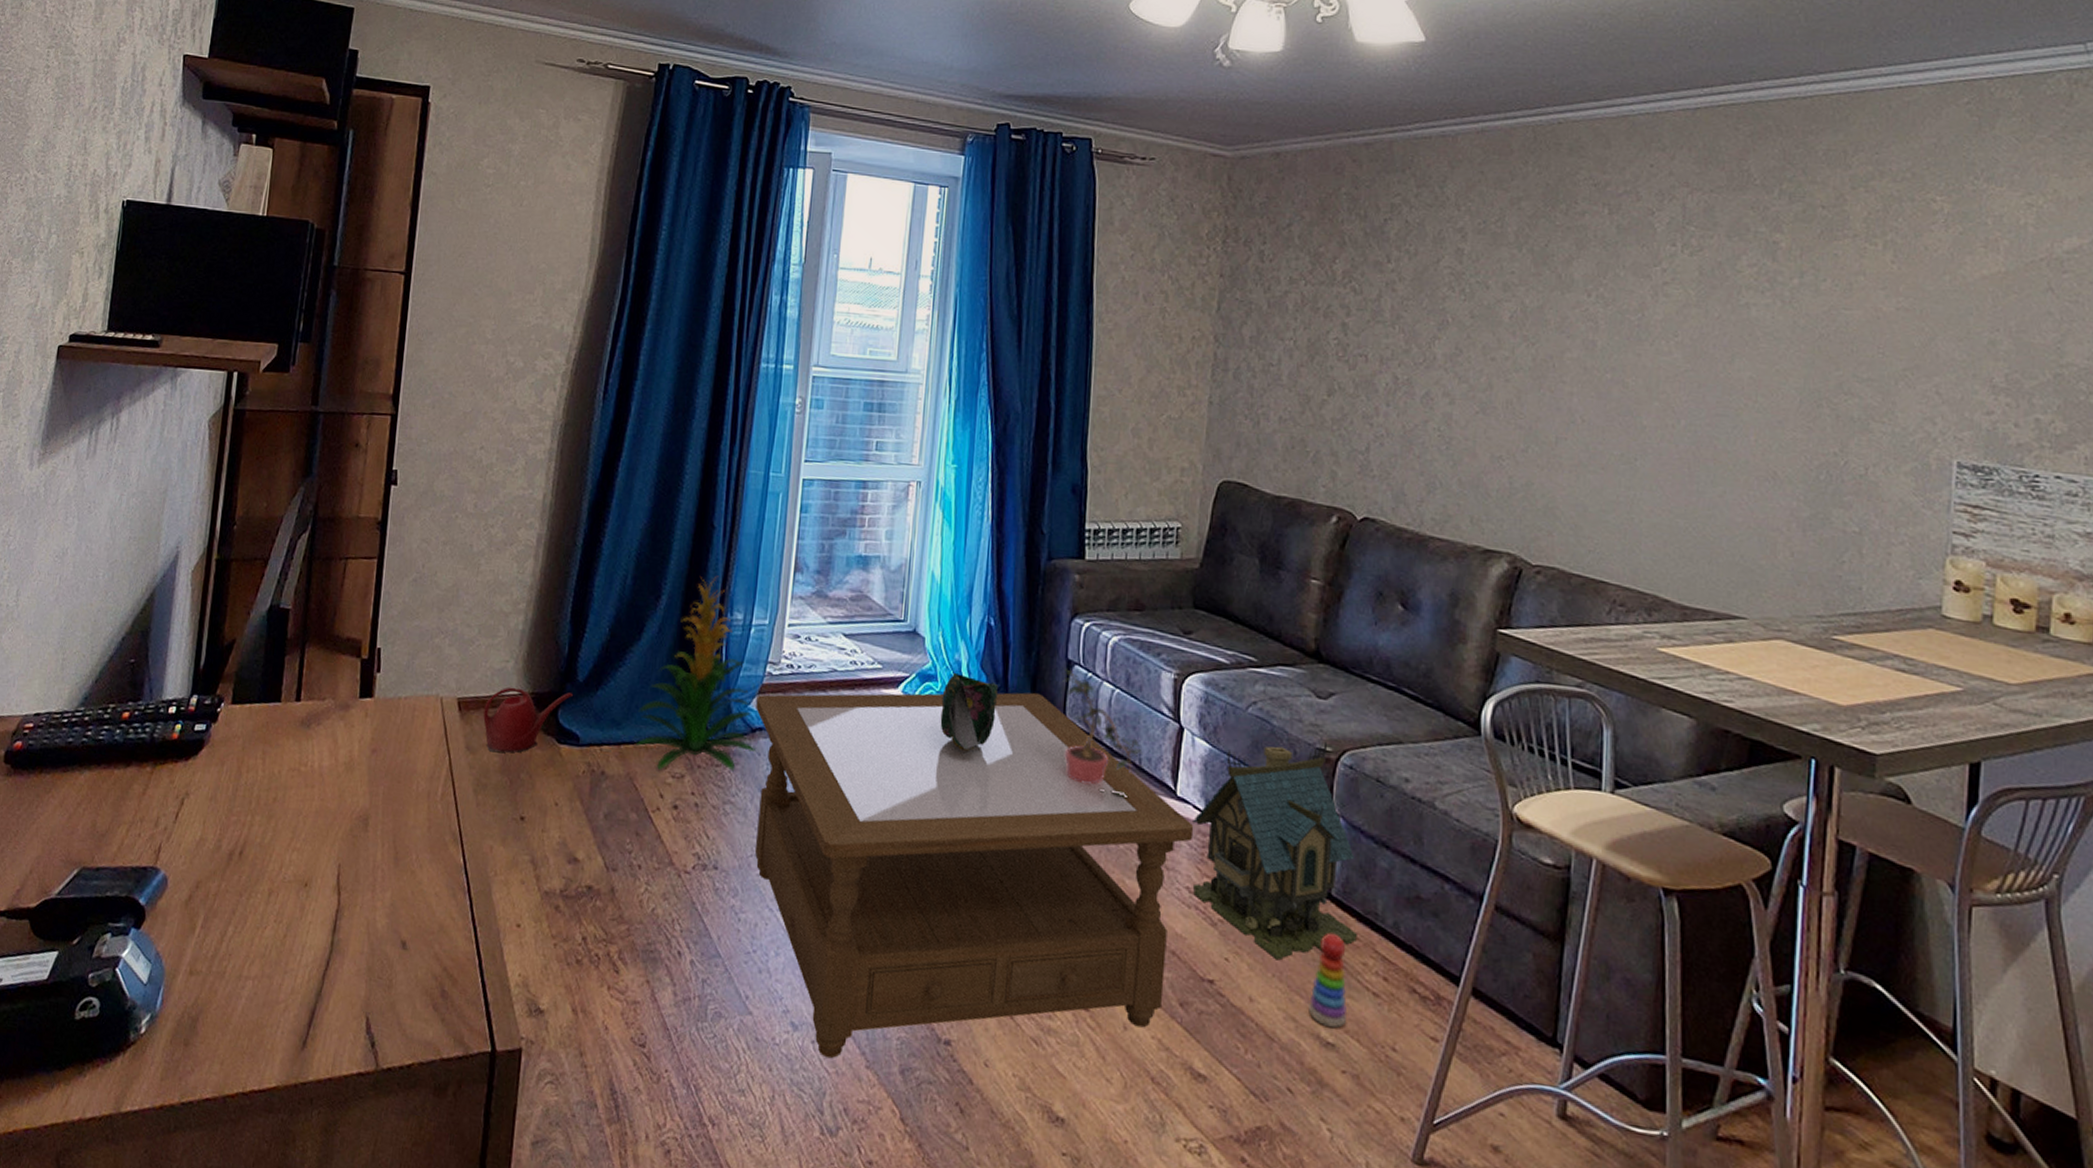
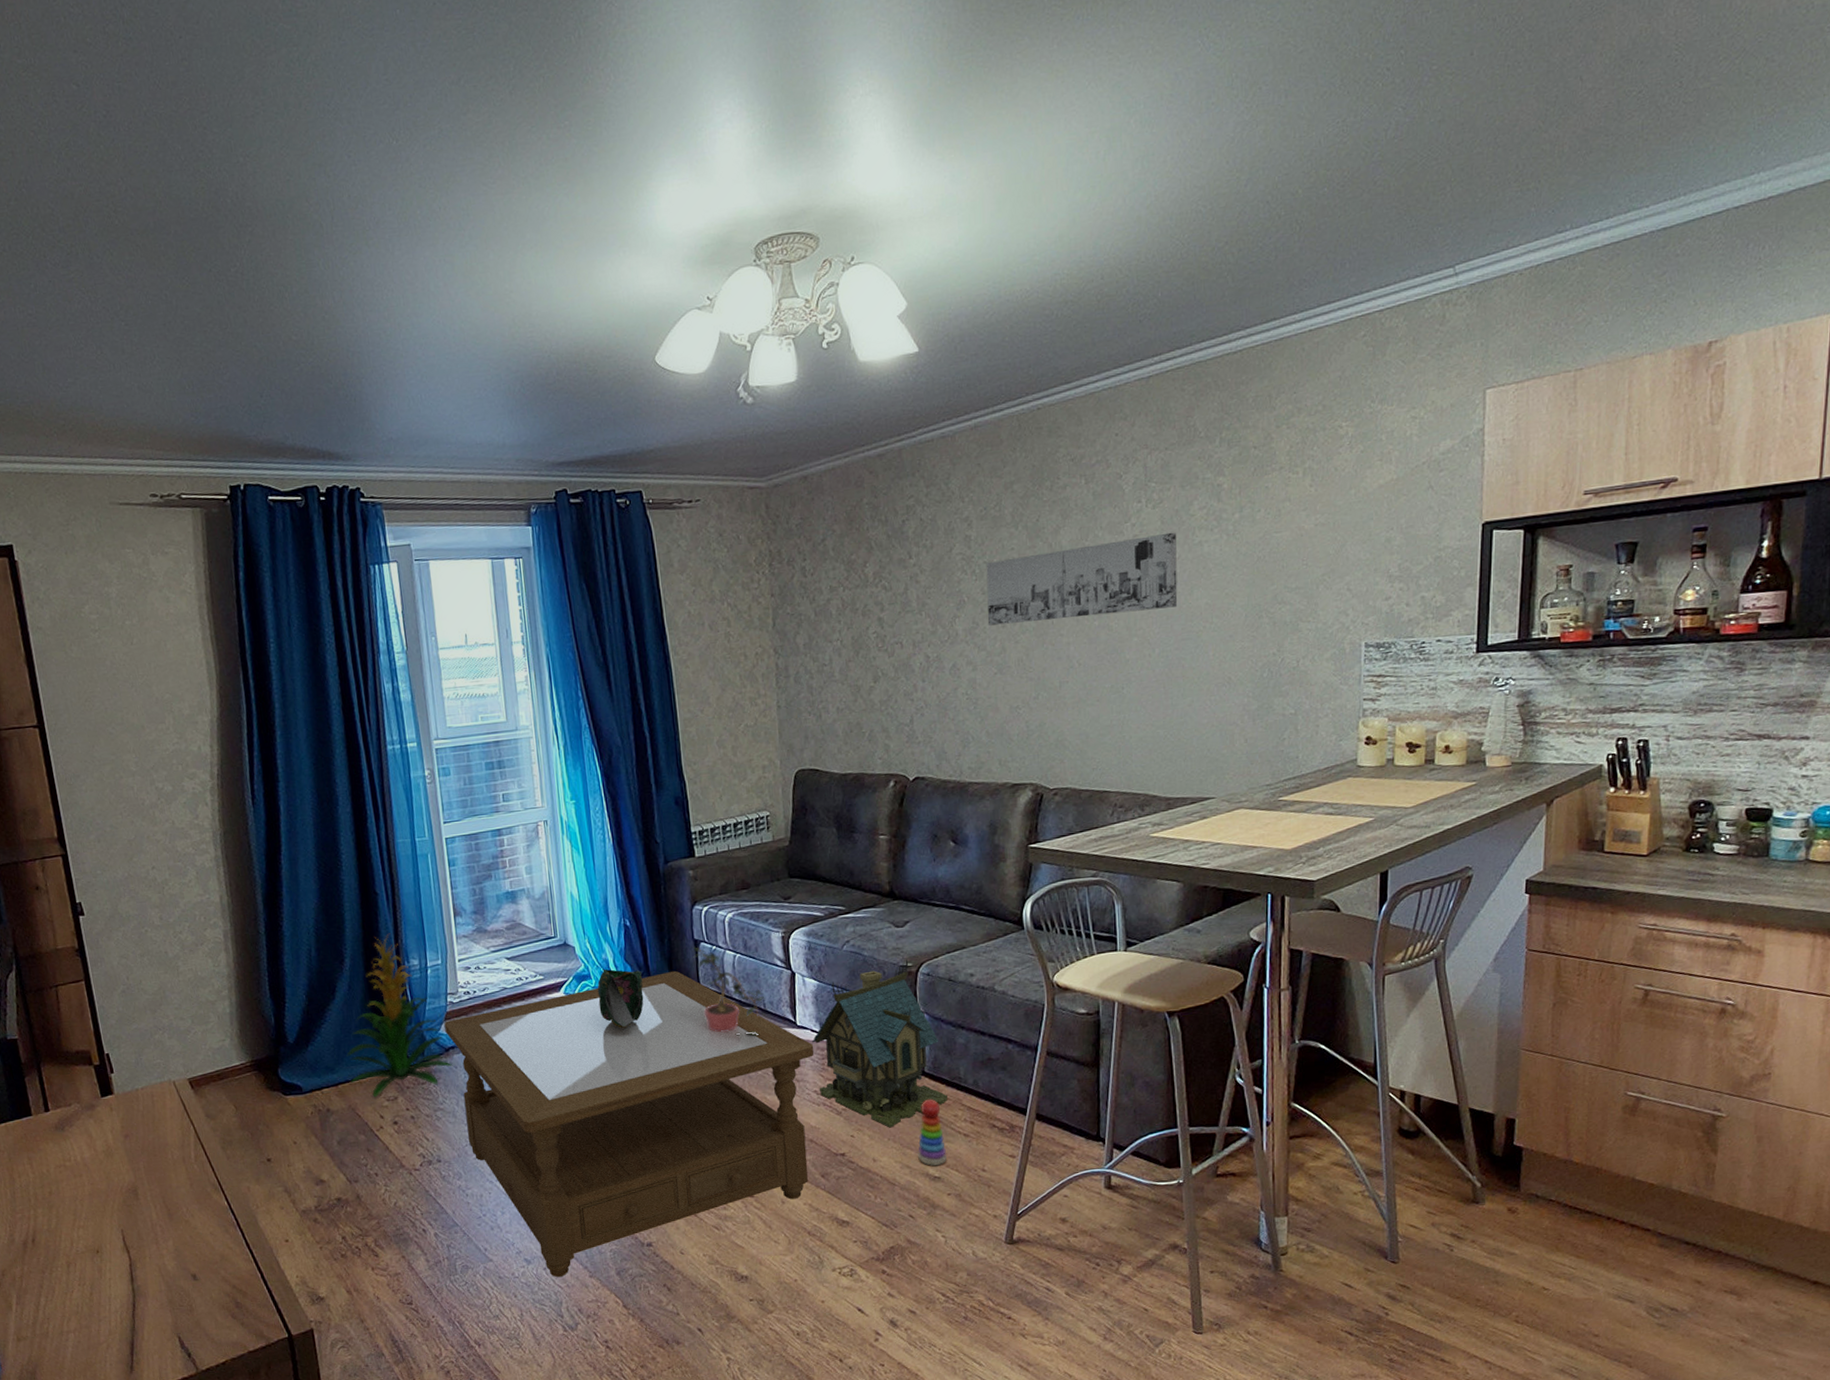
watering can: present [483,687,573,753] -> none [213,1054,287,1115]
wall art: none [1473,282,1718,375] -> present [986,532,1178,626]

